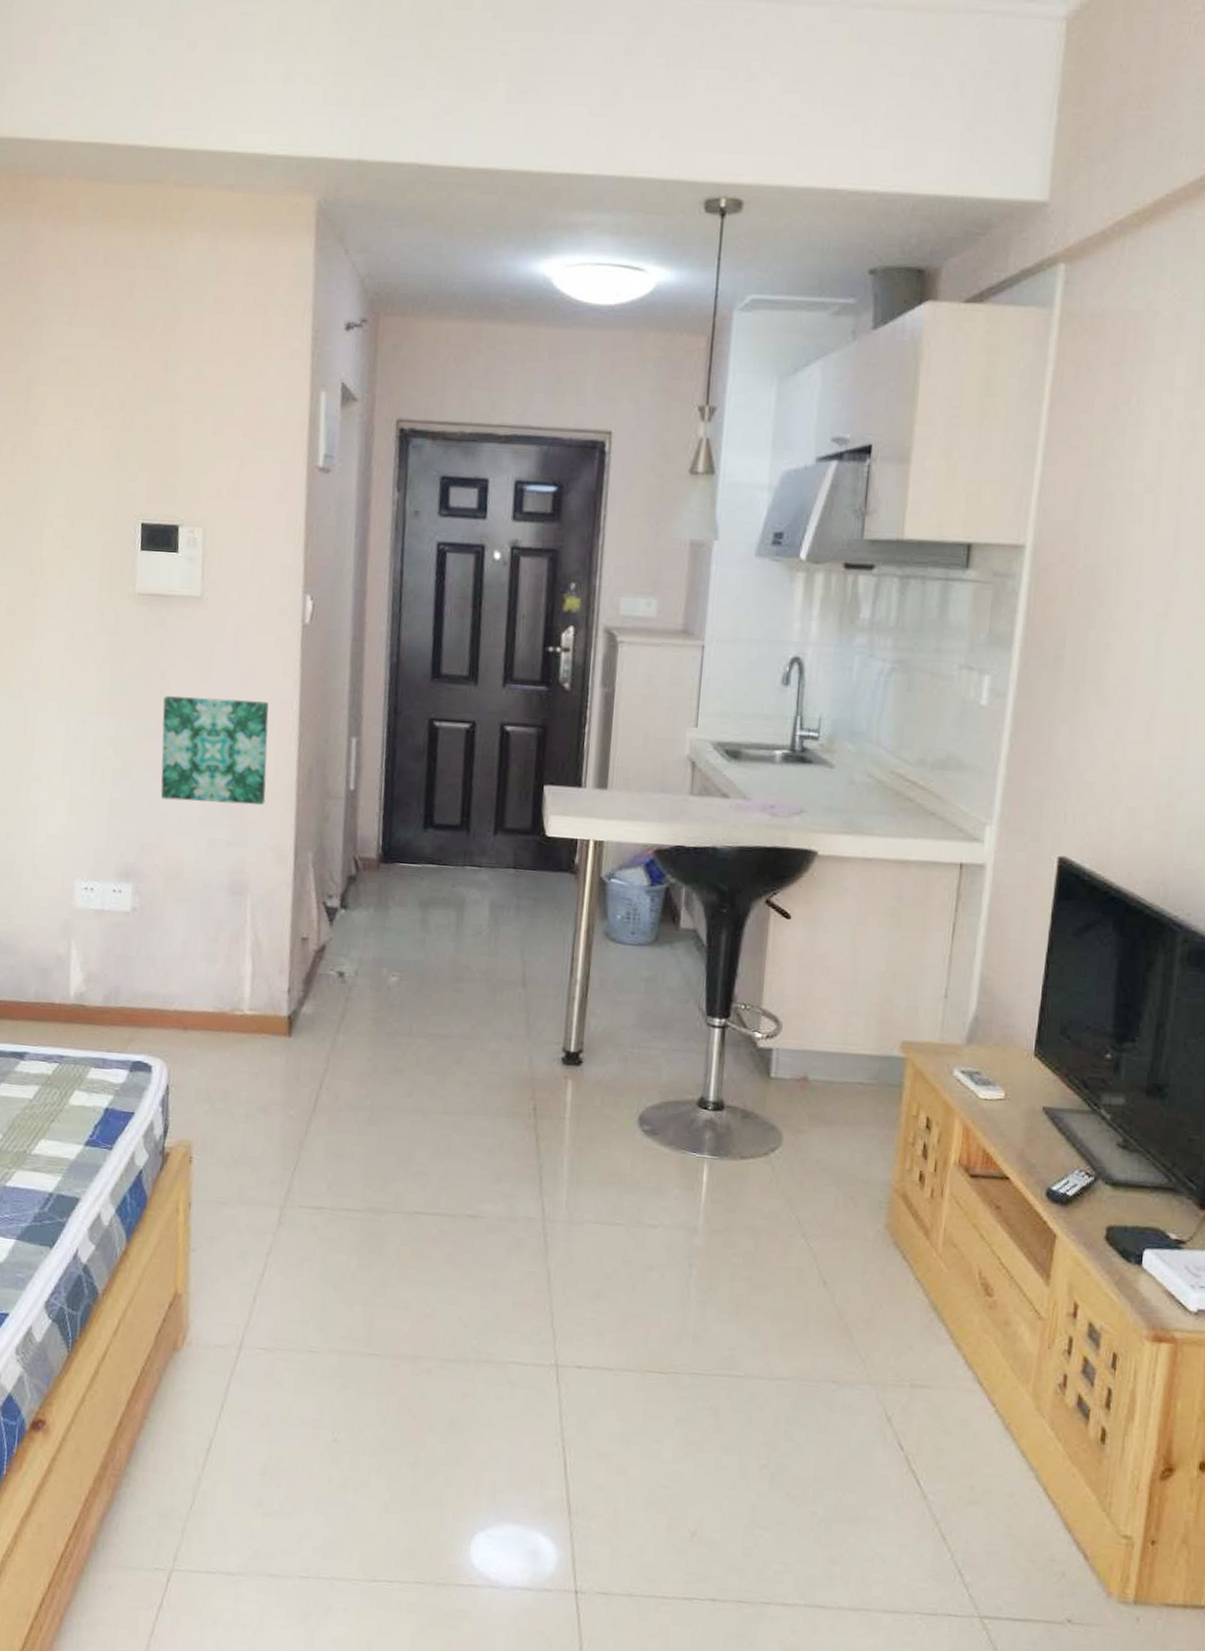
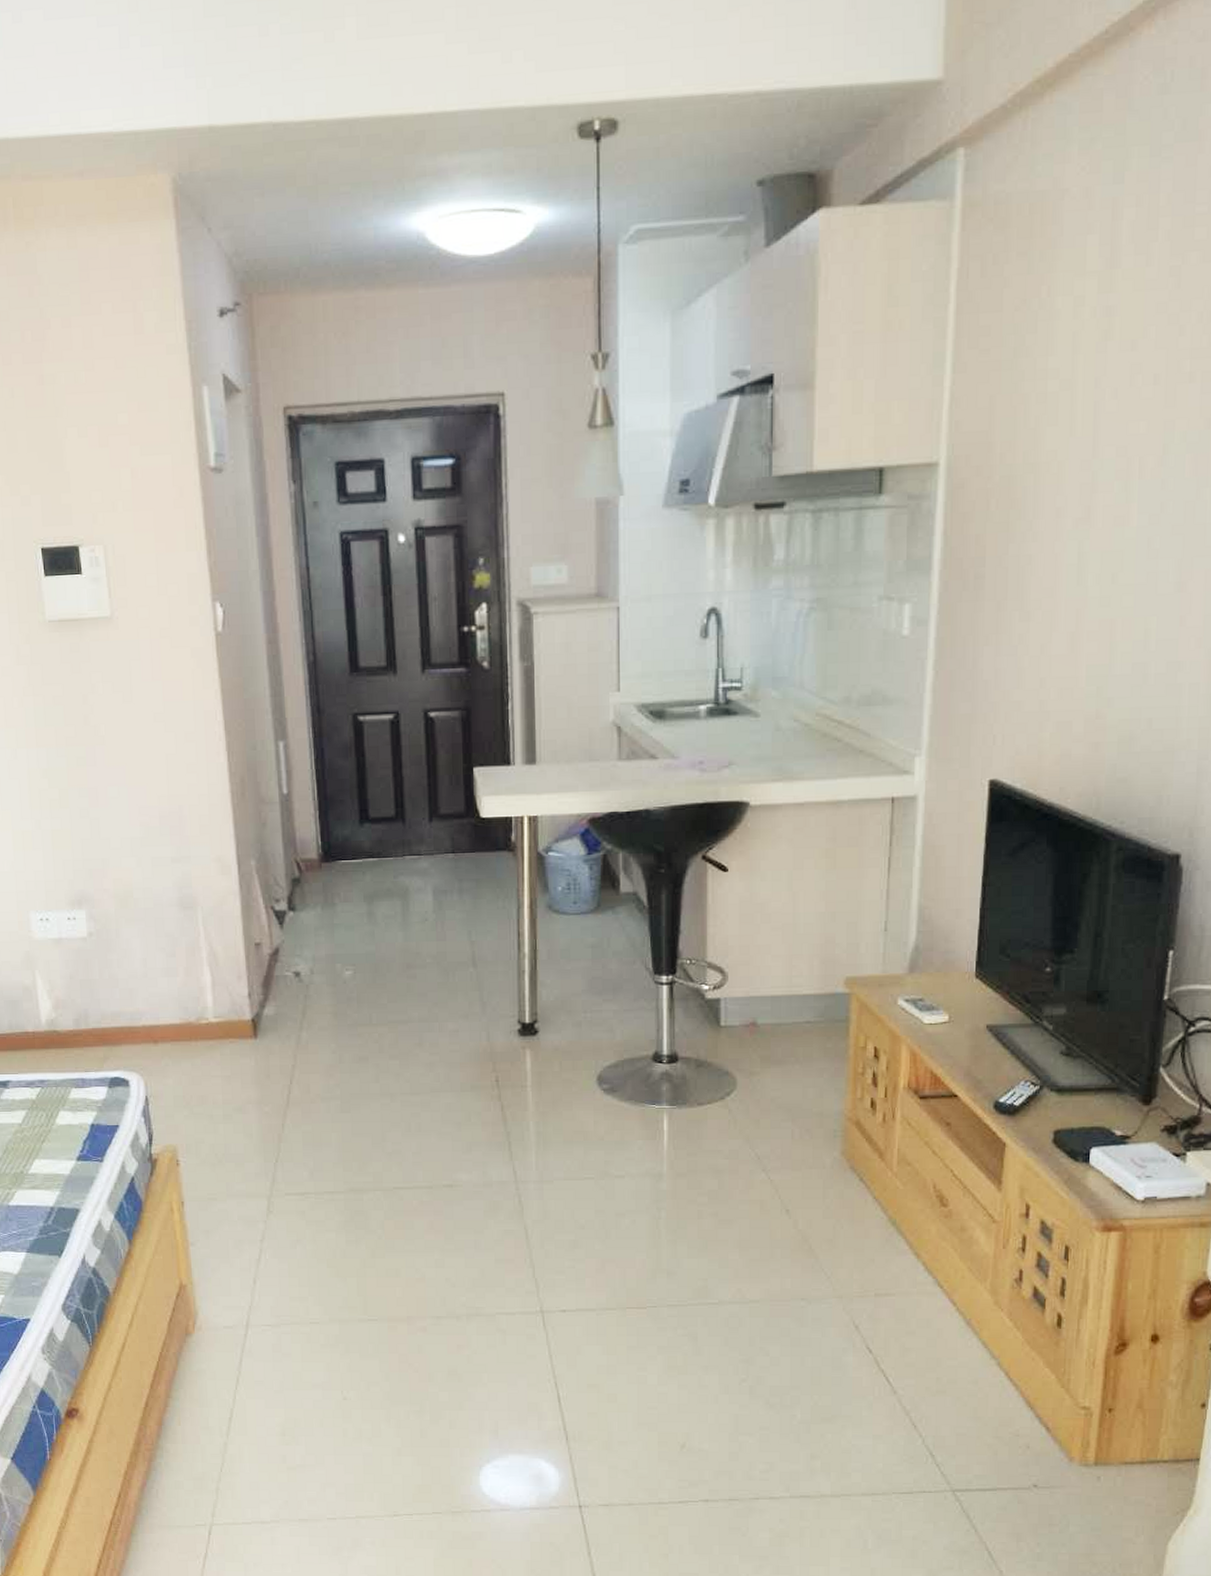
wall art: present [160,696,269,805] -> none [89,716,202,824]

